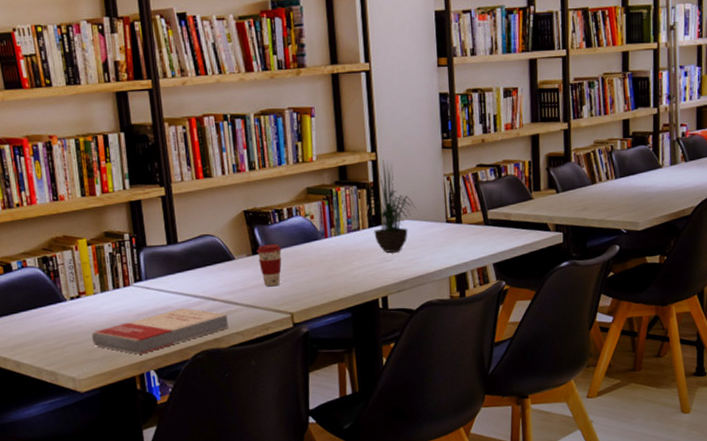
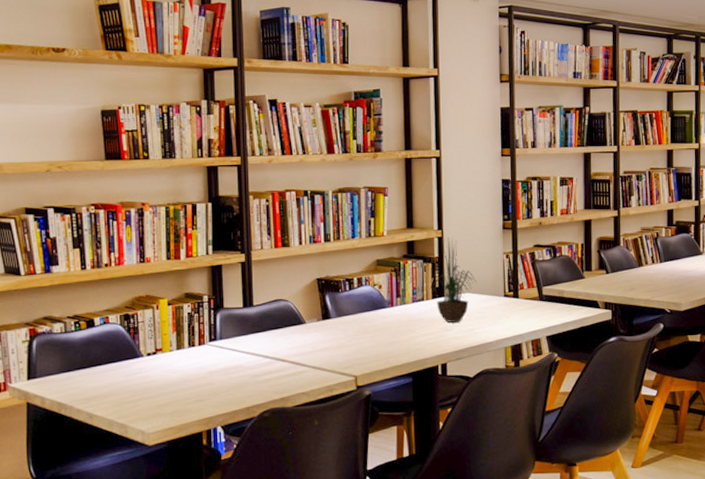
book: present [92,308,228,355] -> none [164,367,295,411]
coffee cup: present [256,243,282,286] -> none [326,310,350,349]

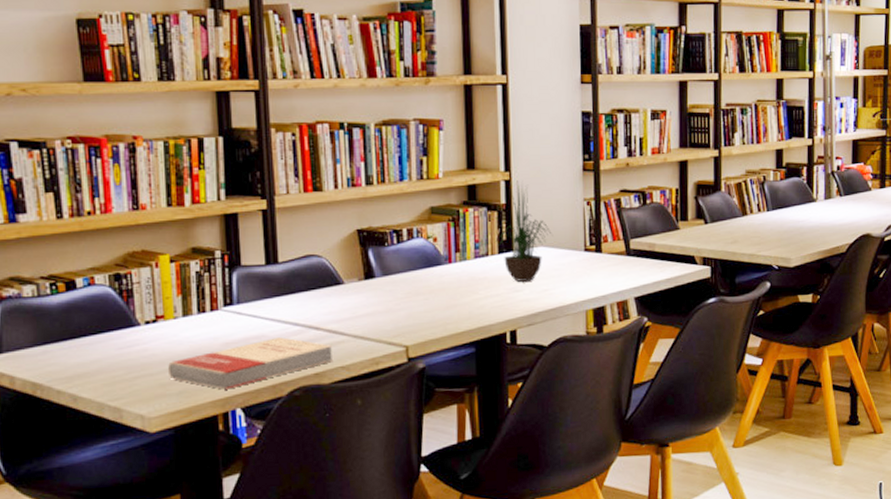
book: none [164,367,295,411] -> present [168,337,332,390]

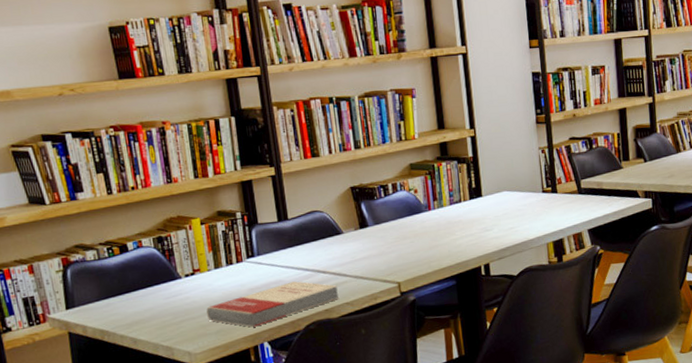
potted plant: present [495,180,552,282] -> none [466,136,514,223]

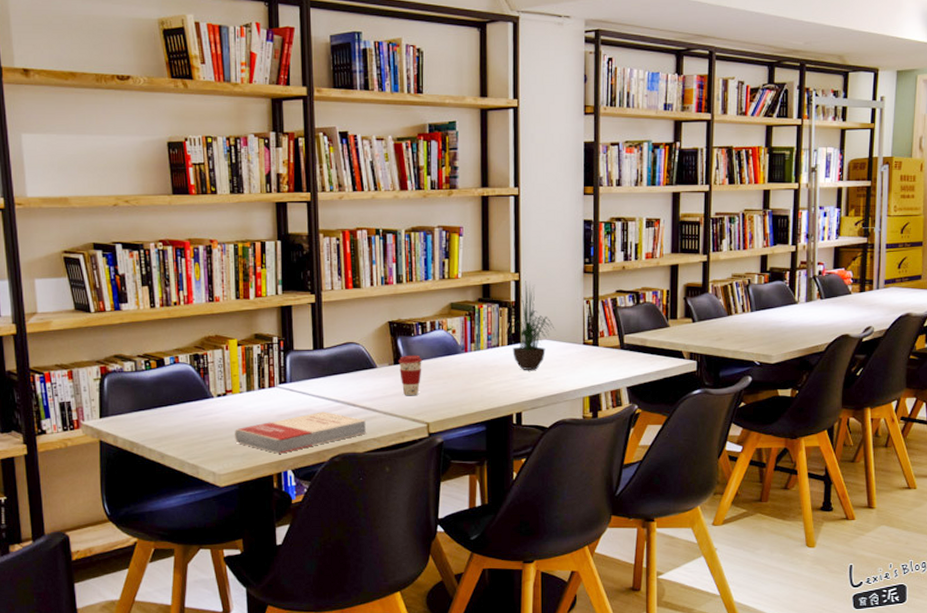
coffee cup: none [364,217,388,258] -> present [398,355,422,395]
potted plant: none [466,136,514,223] -> present [505,281,555,370]

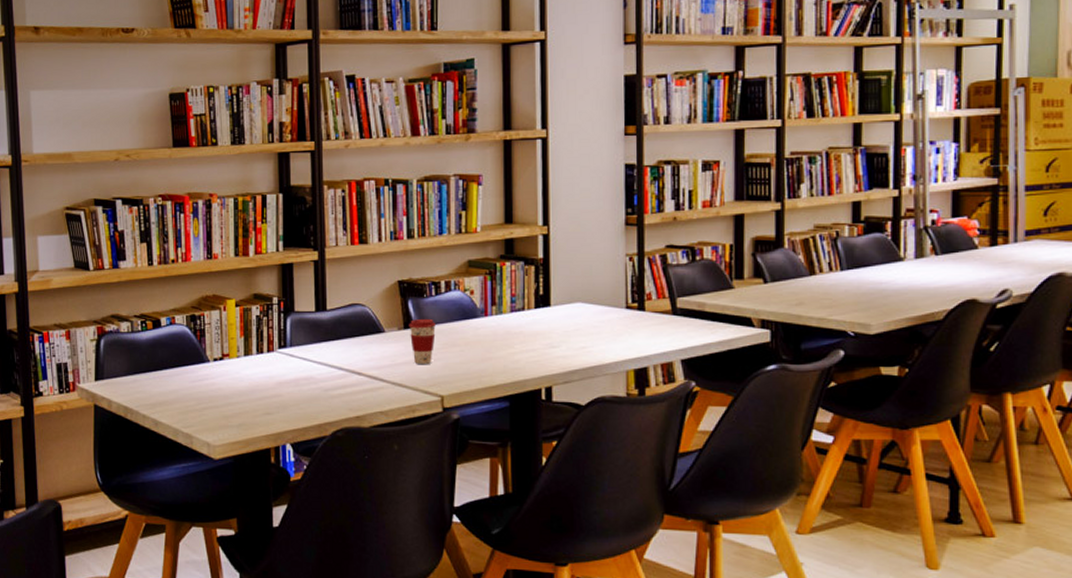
book: present [235,412,366,454] -> none [231,380,372,425]
potted plant: present [505,281,555,370] -> none [532,235,591,338]

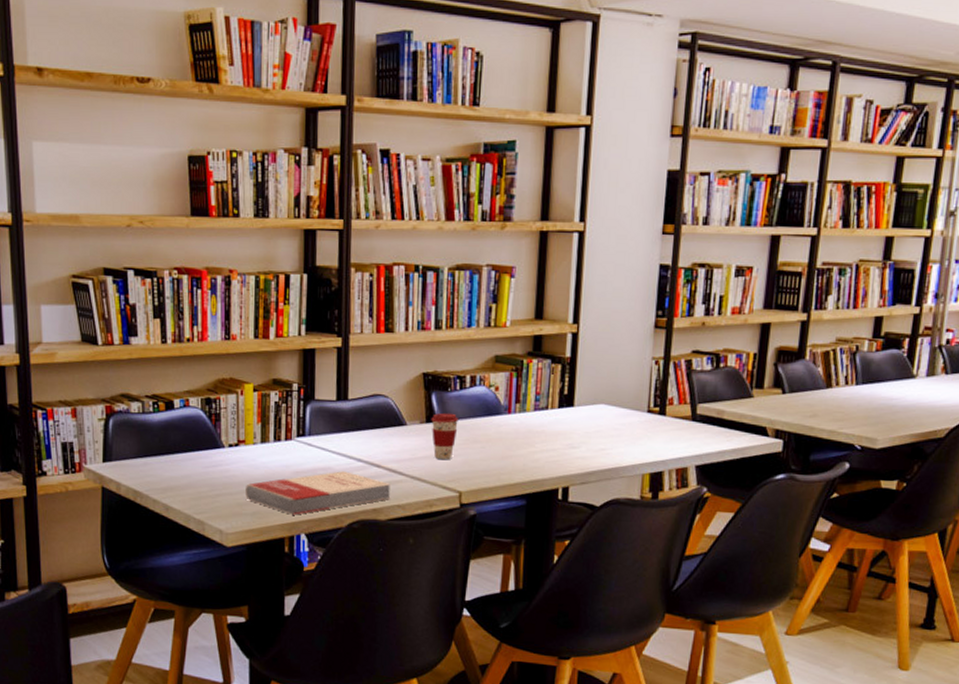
book: none [231,380,372,425] -> present [245,471,390,515]

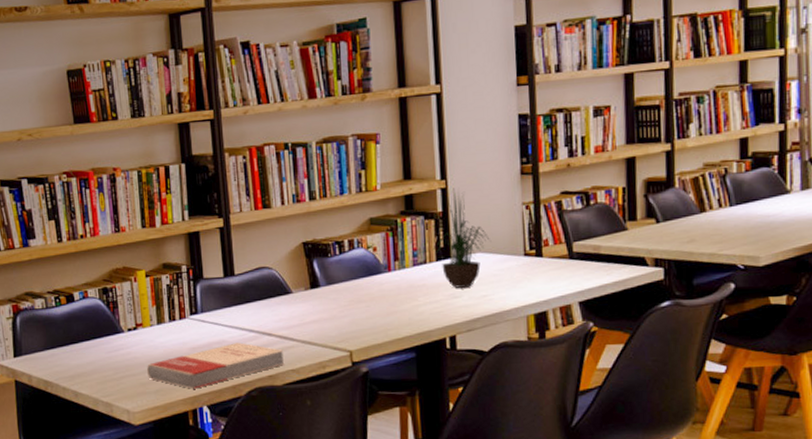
coffee cup: present [431,412,458,459] -> none [315,277,342,322]
potted plant: none [556,334,616,439] -> present [433,188,490,288]

